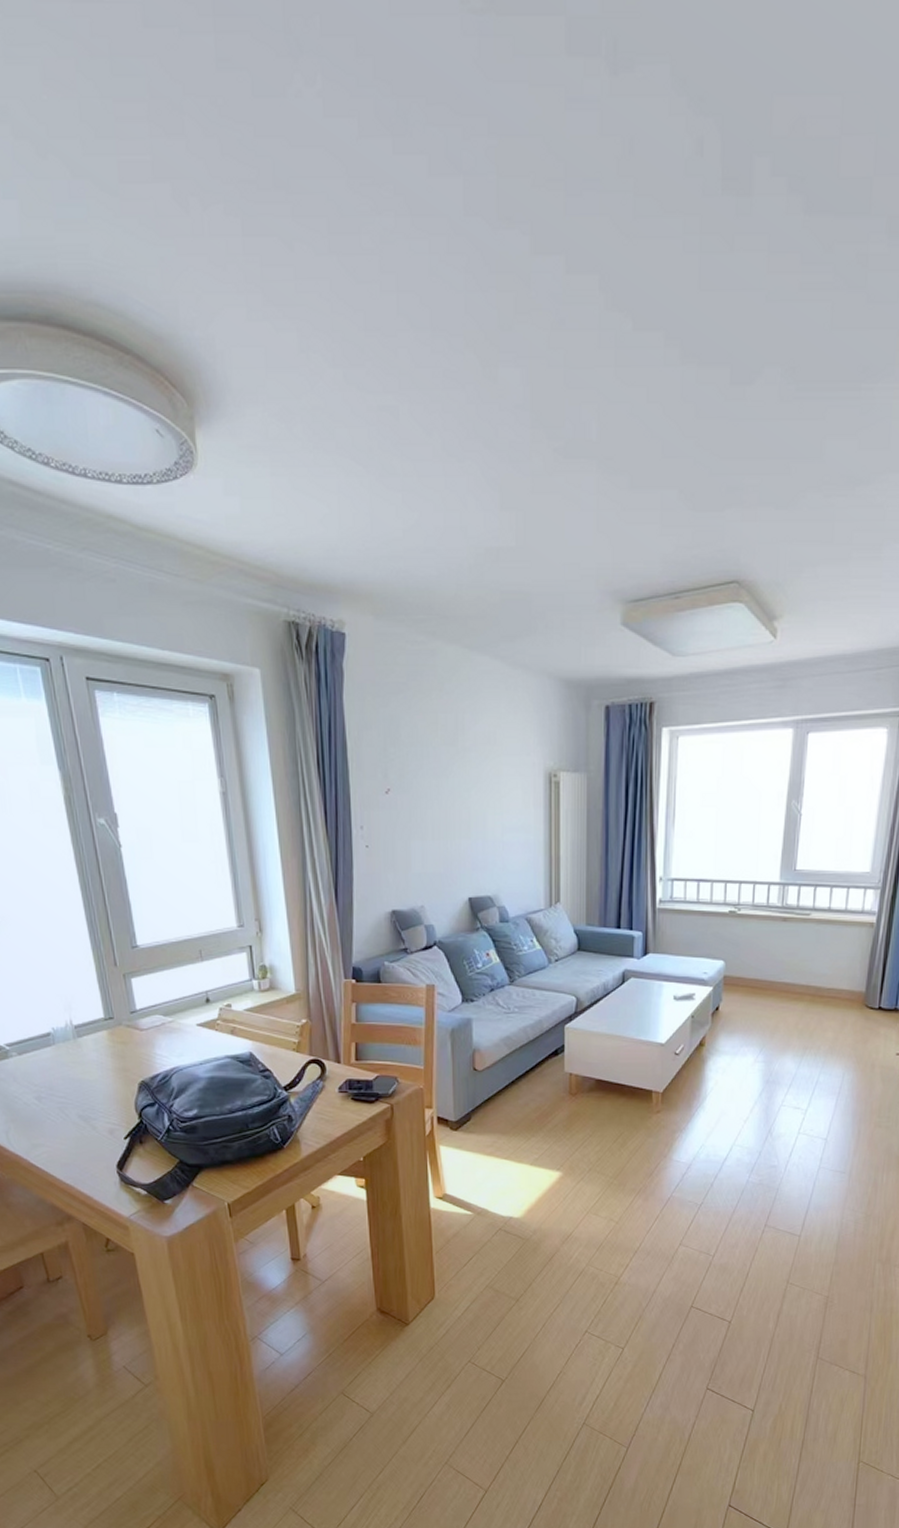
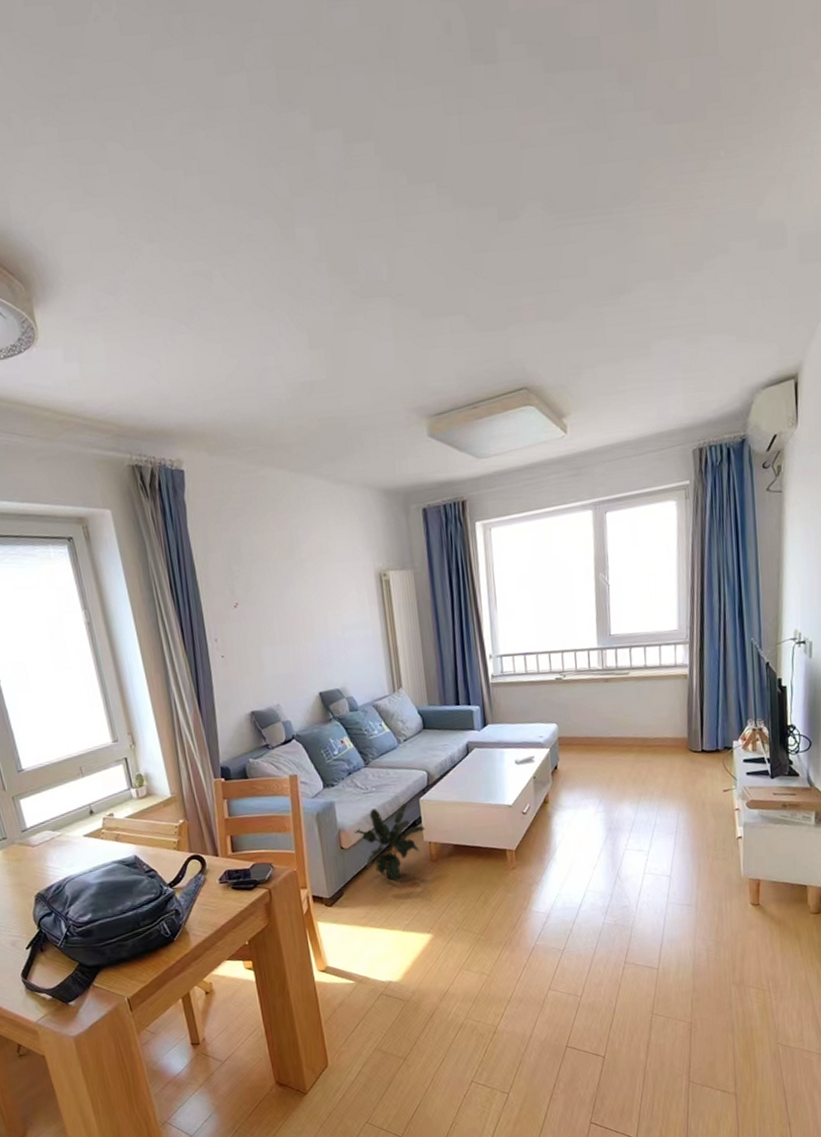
potted plant: none [490,1029,567,1112] -> present [354,804,425,882]

